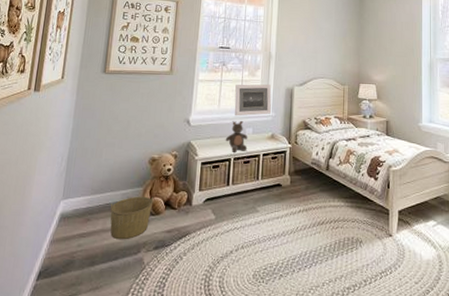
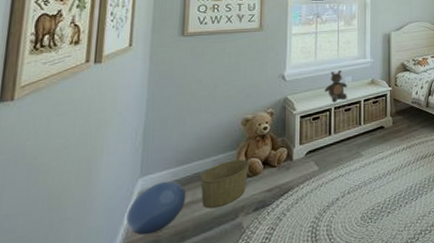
ball: none [48,206,98,254] -> present [126,180,187,236]
picture frame: present [234,84,272,116] -> none [331,31,370,66]

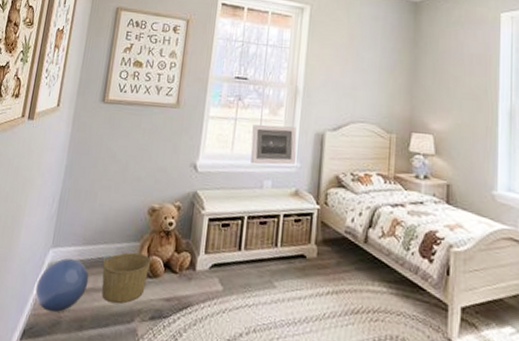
stuffed bear: present [324,69,348,102] -> none [238,169,266,209]
picture frame: none [331,31,370,66] -> present [250,124,297,165]

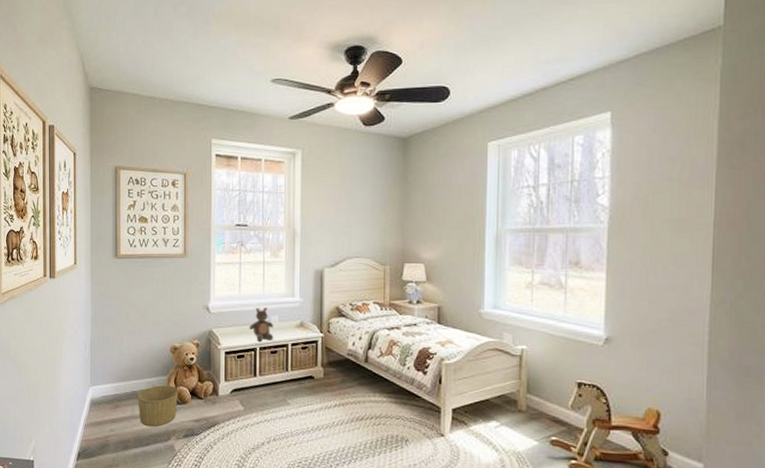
ball: present [35,257,89,313] -> none [83,393,127,438]
stuffed bear: none [238,169,266,209] -> present [249,307,274,341]
picture frame: present [250,124,297,165] -> none [256,265,299,303]

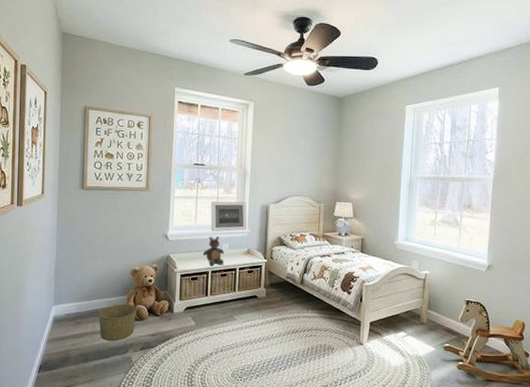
picture frame: none [256,265,299,303] -> present [210,201,248,232]

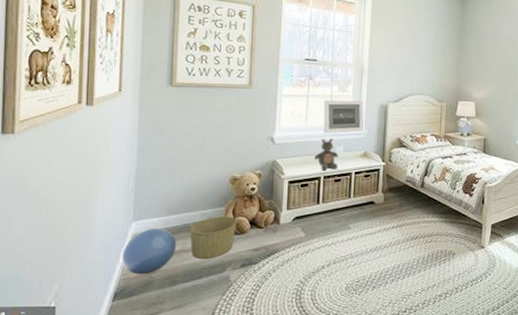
ball: none [45,311,88,352] -> present [122,228,177,275]

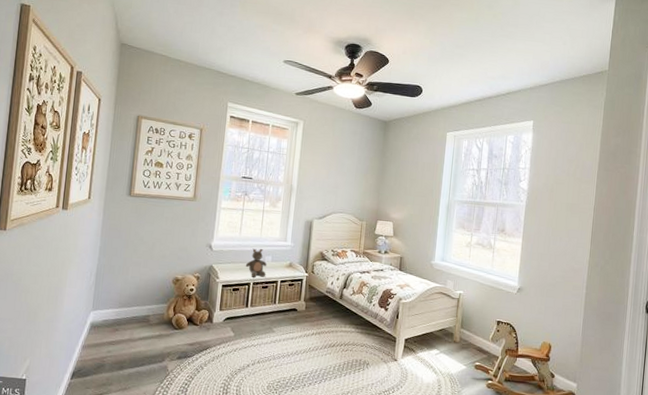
ball: present [122,228,177,275] -> none [80,317,126,358]
basket: present [189,216,238,259] -> none [136,311,177,350]
picture frame: present [323,99,364,134] -> none [255,214,291,245]

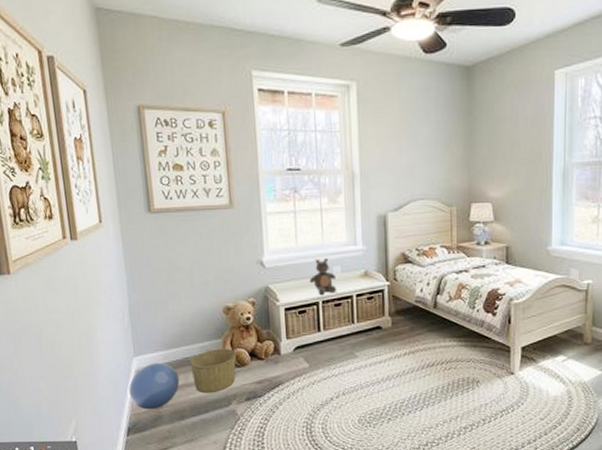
ball: none [80,317,126,358] -> present [128,362,180,410]
basket: none [136,311,177,350] -> present [188,348,237,394]

